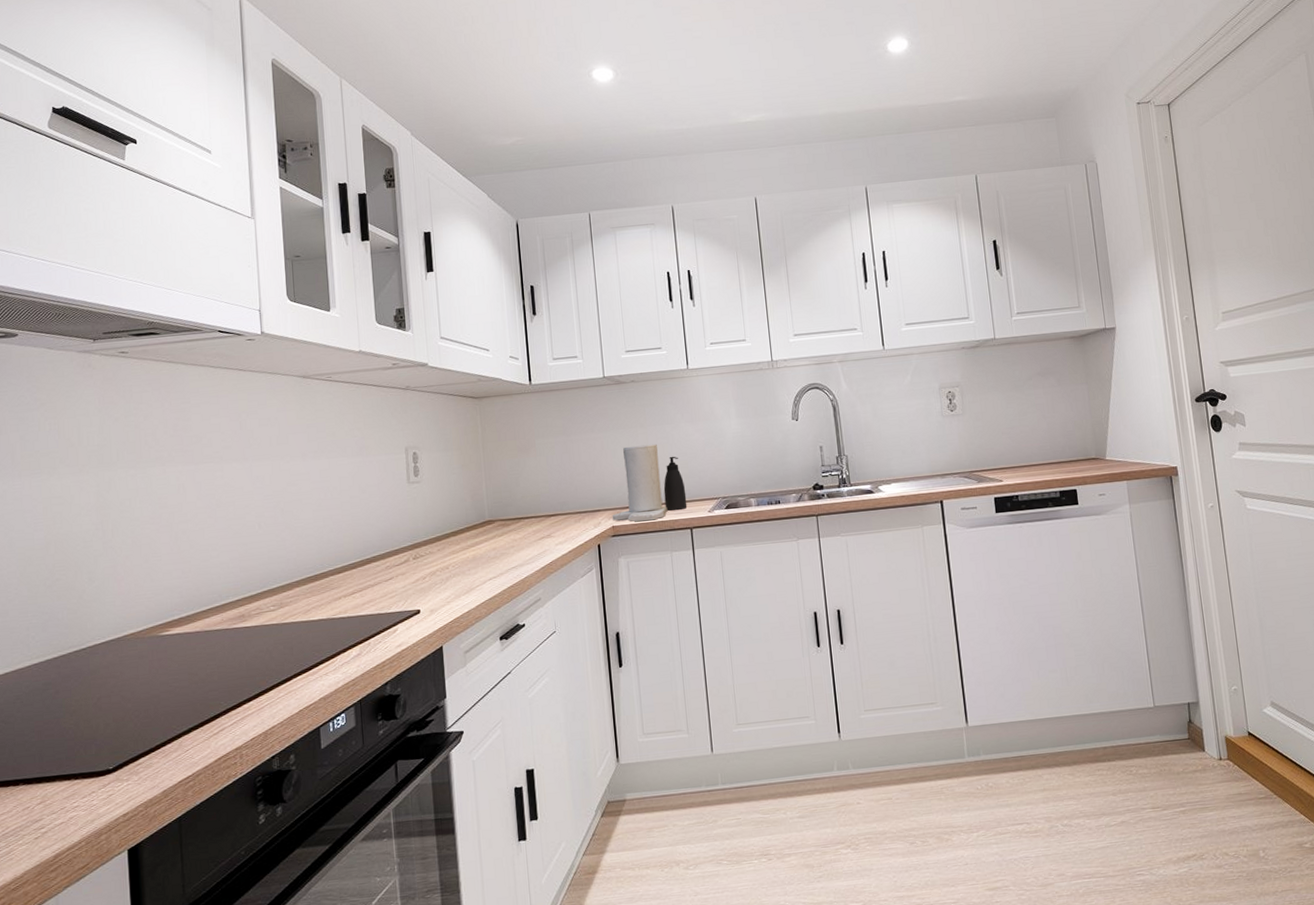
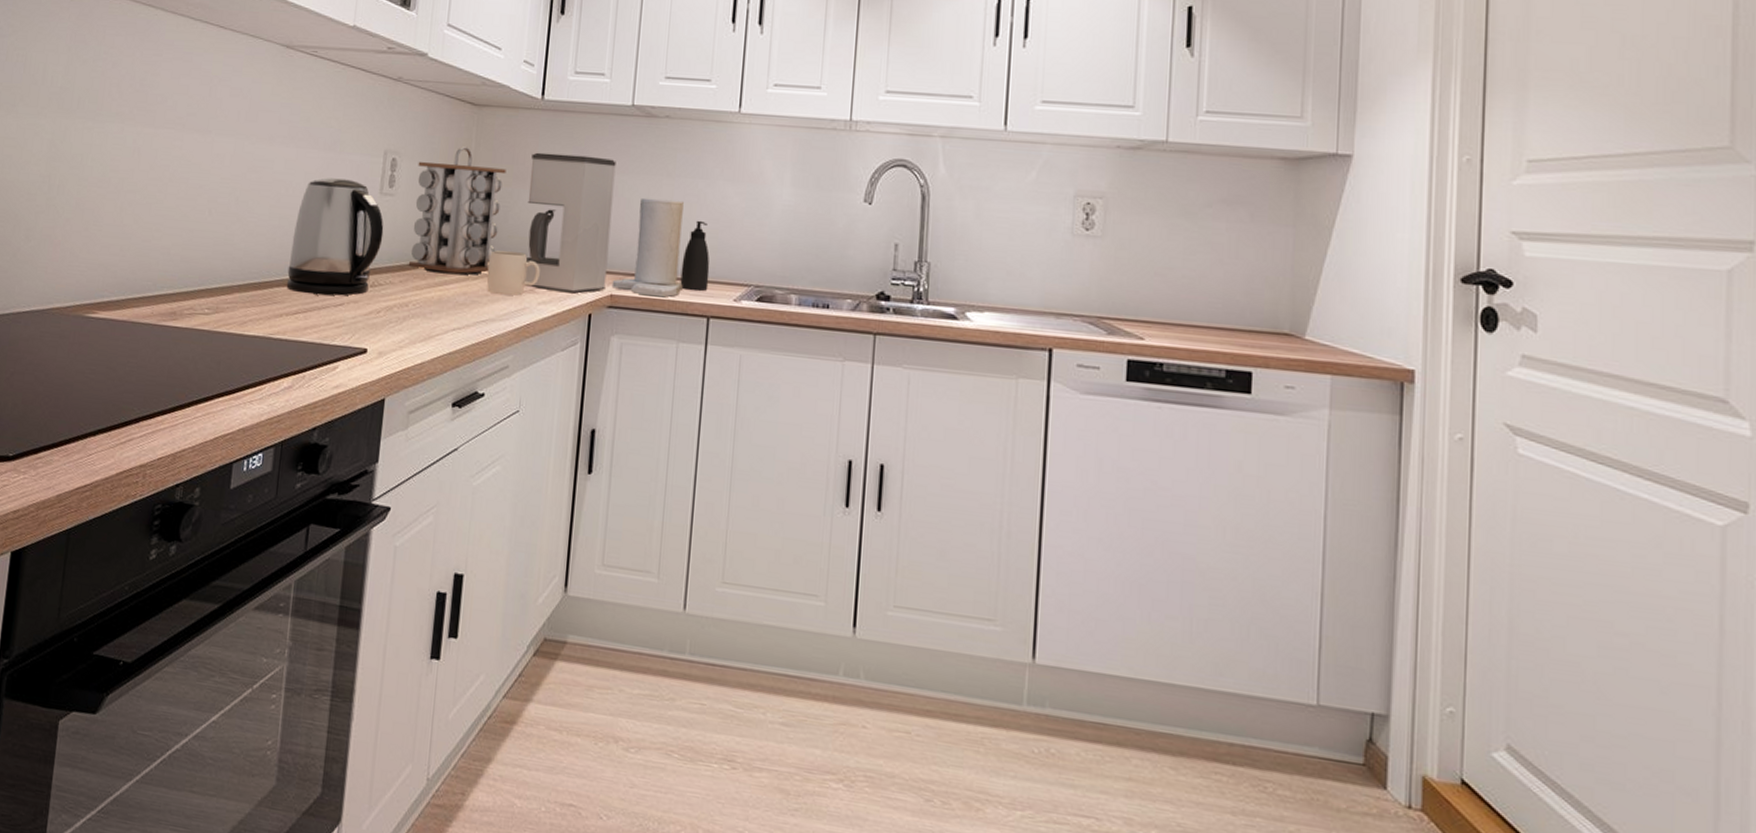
kettle: none [338,476,417,577] -> present [286,178,384,296]
spice rack: none [436,432,514,538] -> present [408,146,506,275]
mug: none [509,507,553,545] -> present [486,250,540,296]
coffee maker: none [529,421,608,534] -> present [524,152,616,294]

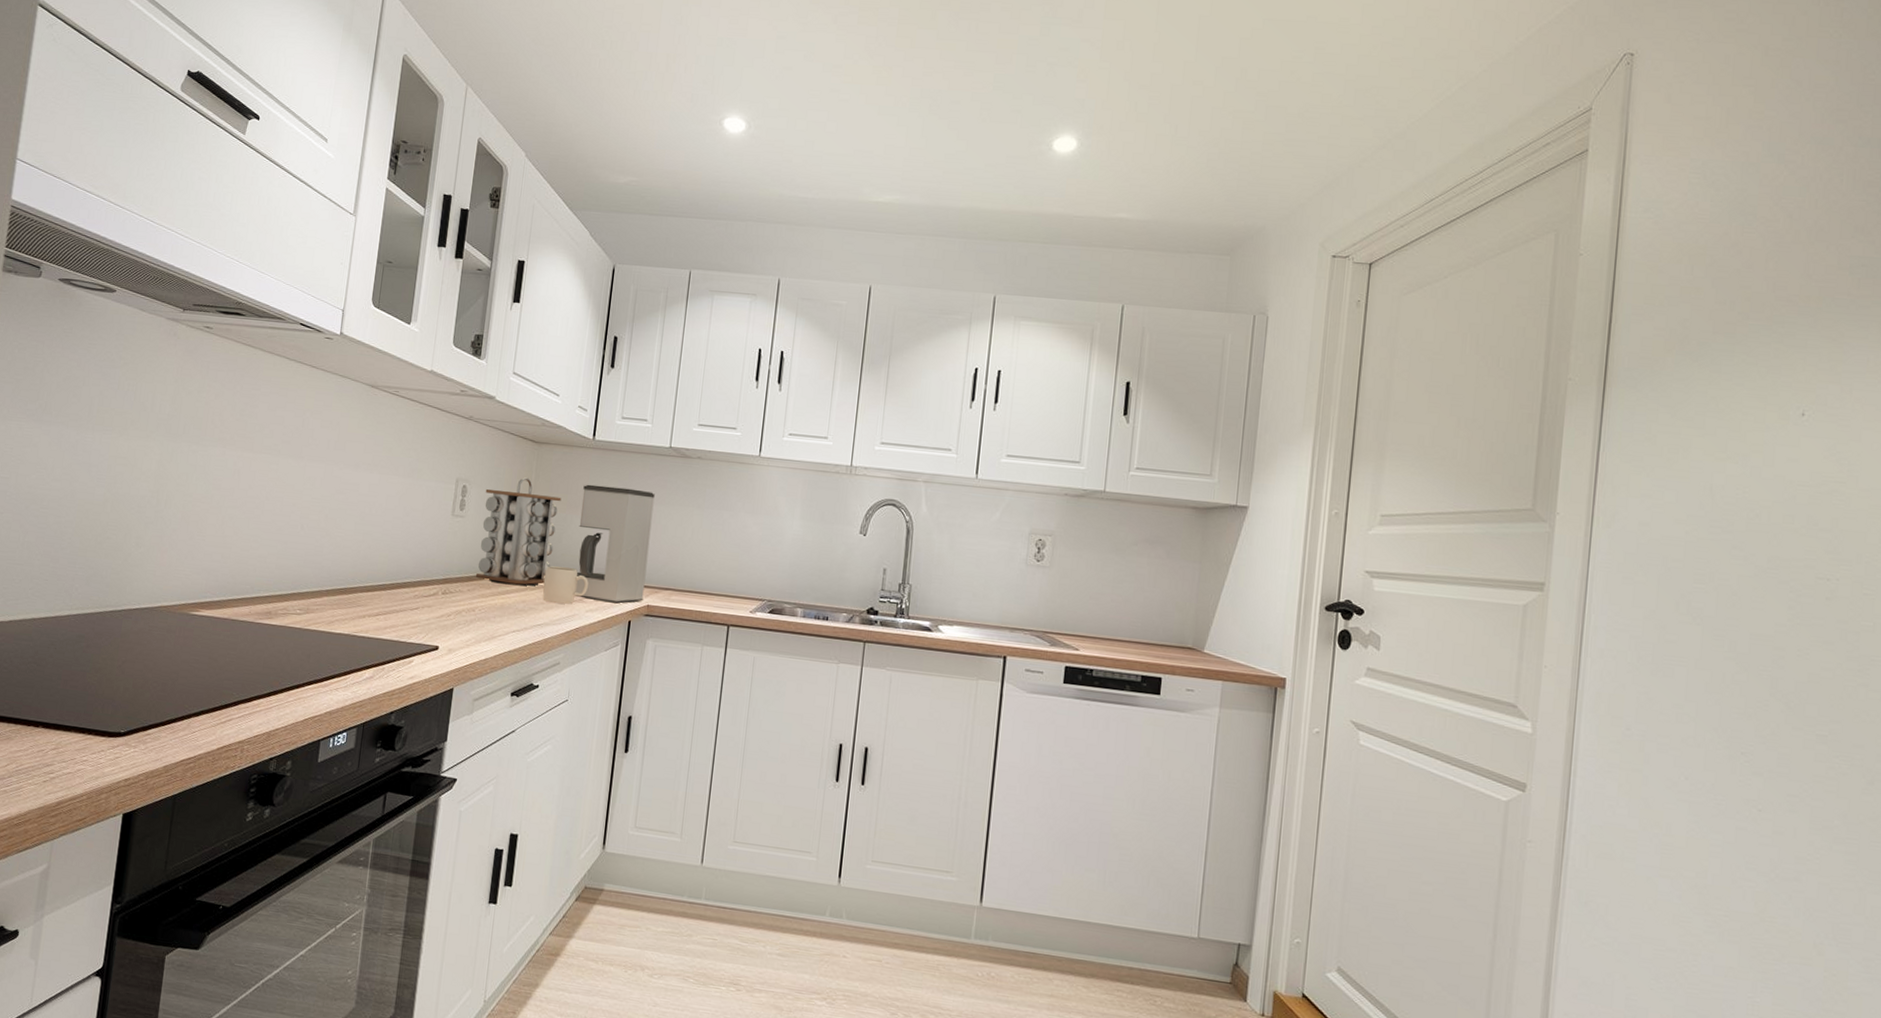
kettle: present [286,178,384,296] -> none [368,500,455,601]
paper towel: present [611,197,684,298] -> none [648,525,711,609]
soap dispenser: present [680,220,710,292] -> none [706,545,731,605]

